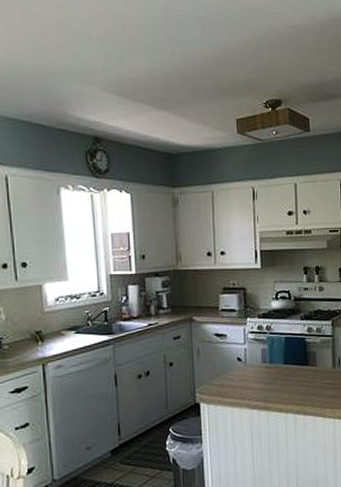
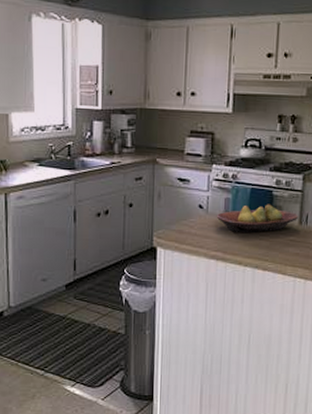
fruit bowl: none [254,351,332,381] -> present [216,204,299,233]

